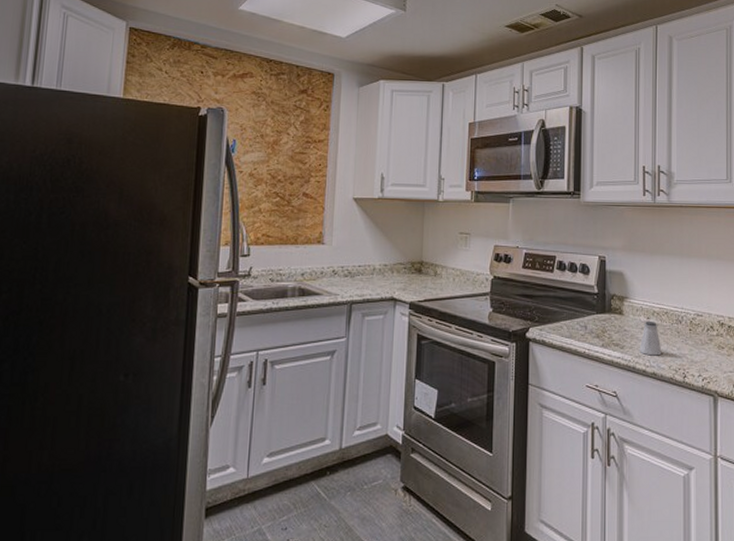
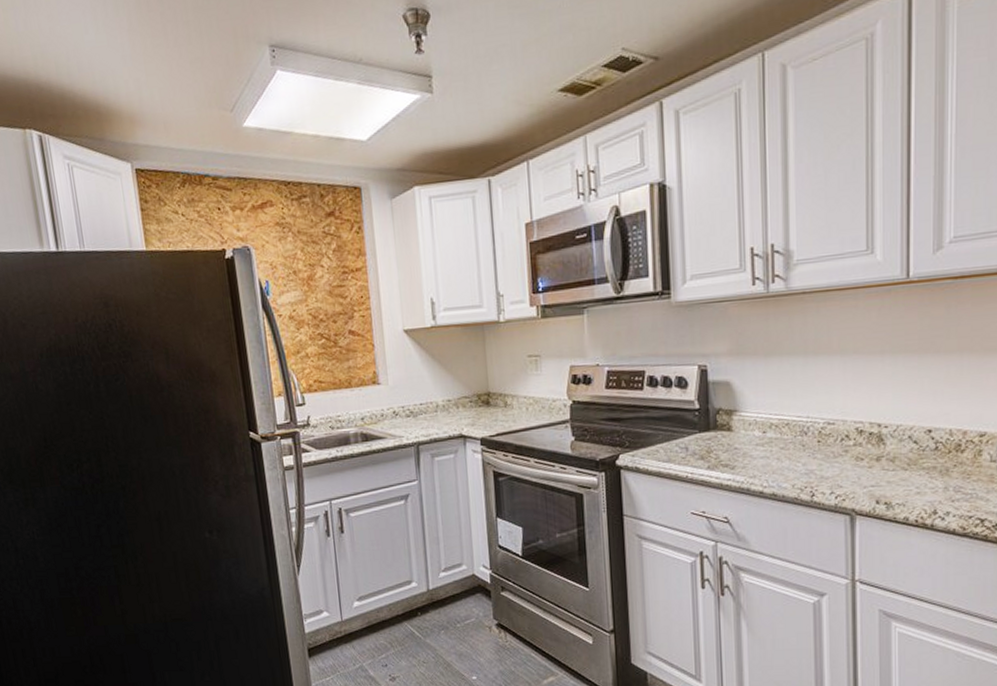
saltshaker: present [639,322,662,356] -> none [754,435,783,475]

